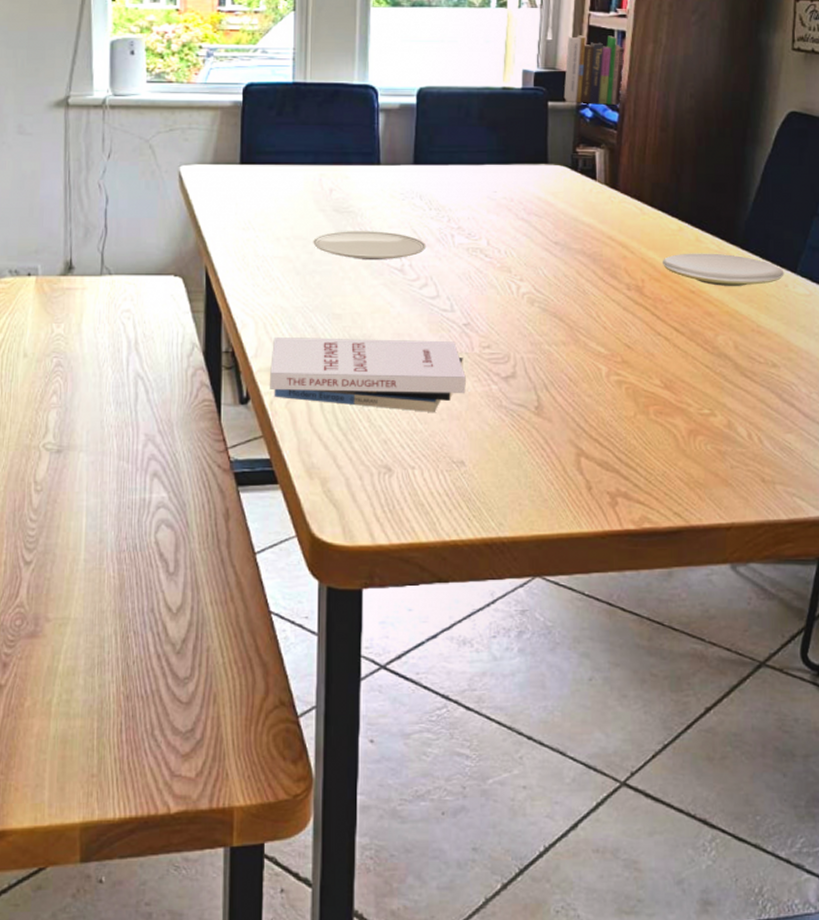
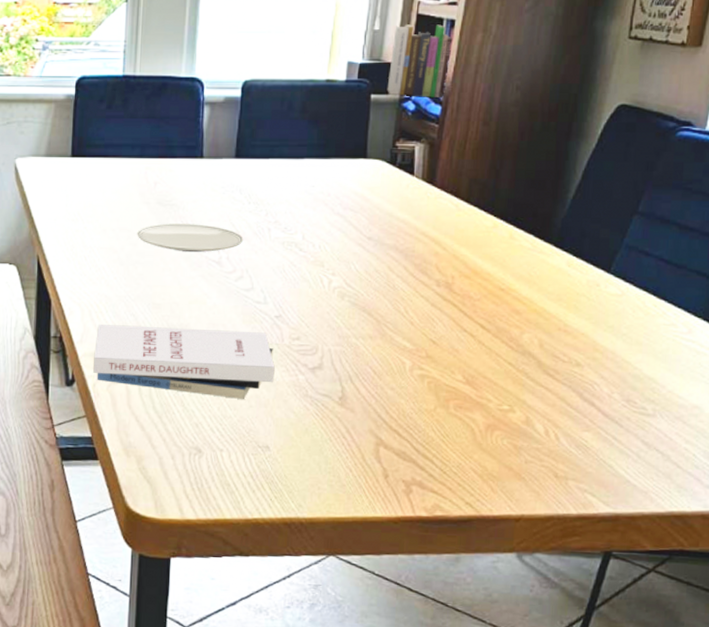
plate: present [663,253,784,286] -> none [474,250,597,285]

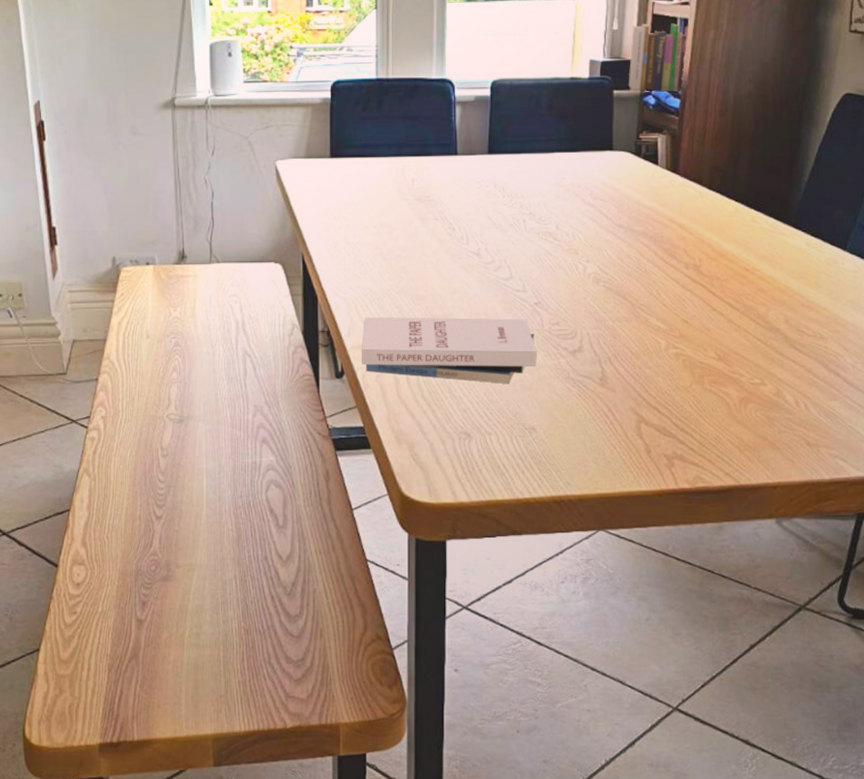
plate: present [137,223,244,252] -> none [397,218,501,245]

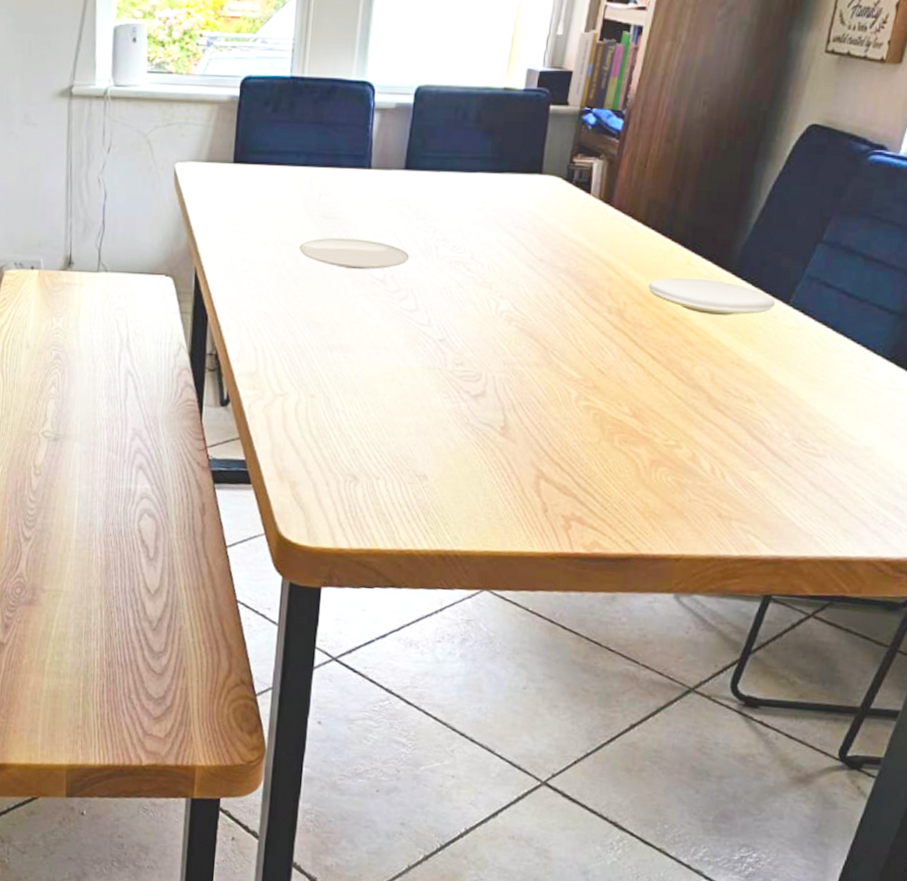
books: present [362,317,537,384] -> none [249,341,437,426]
plate: none [397,218,501,245] -> present [299,237,410,269]
plate: none [719,232,834,264] -> present [648,277,776,315]

